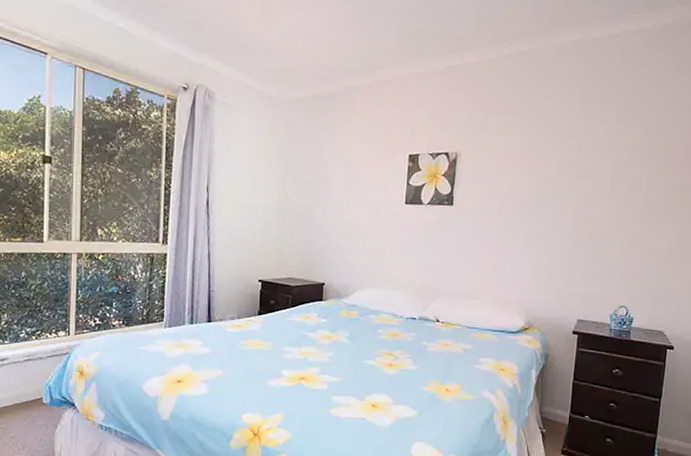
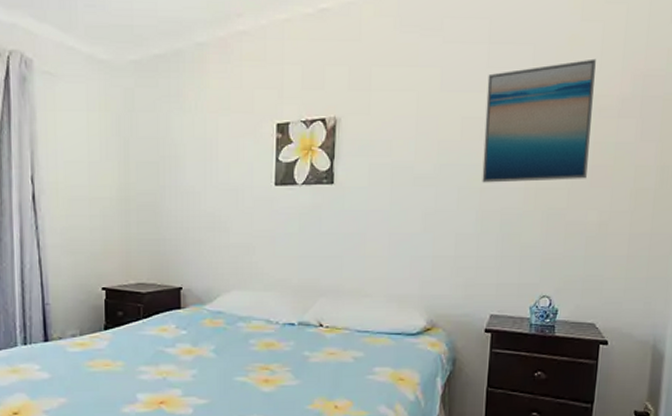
wall art: none [573,117,667,213] -> present [482,58,596,183]

